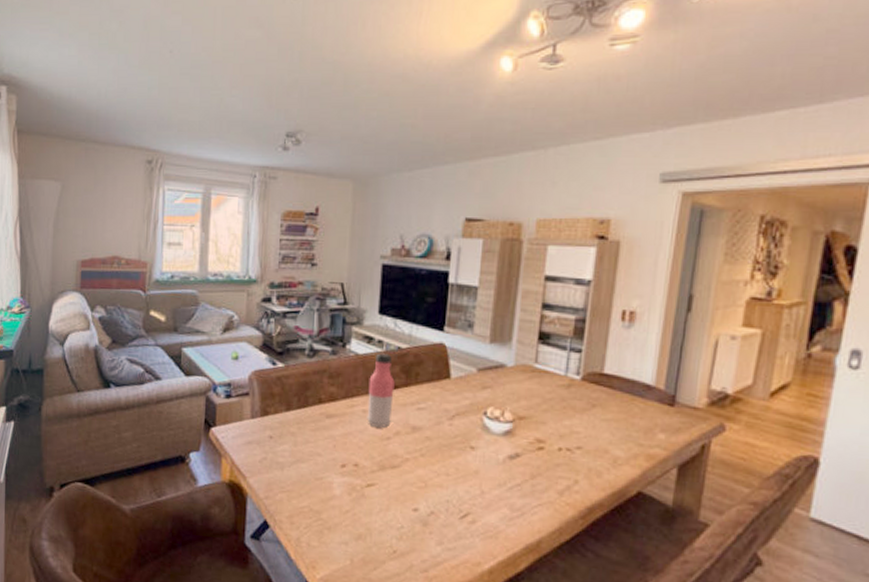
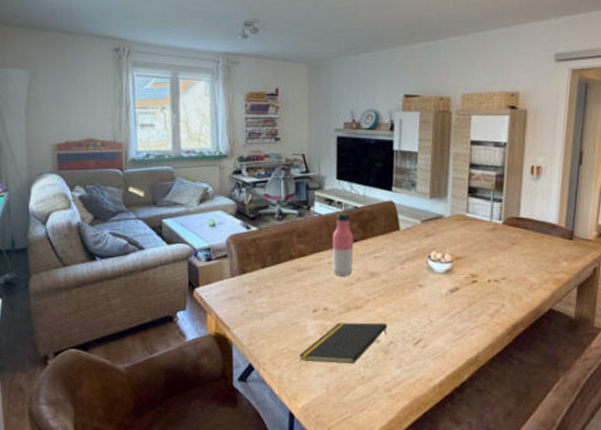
notepad: none [321,482,429,534] -> present [298,322,388,364]

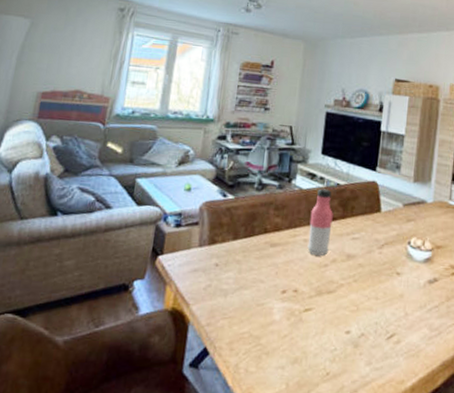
notepad: present [298,322,388,364] -> none [260,307,360,357]

